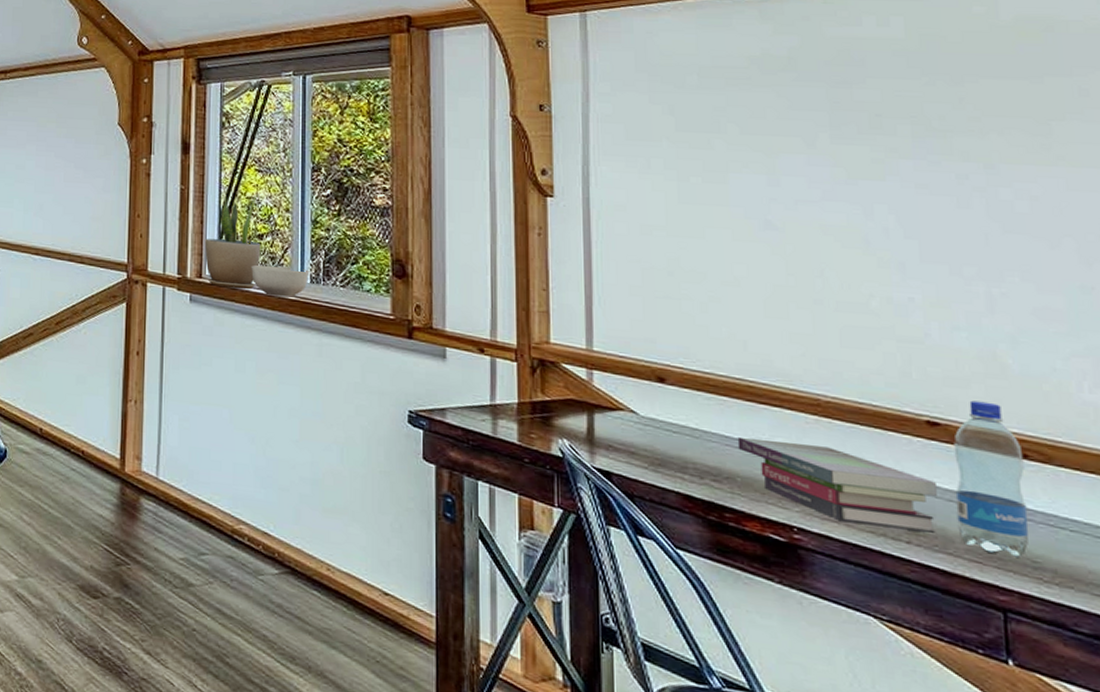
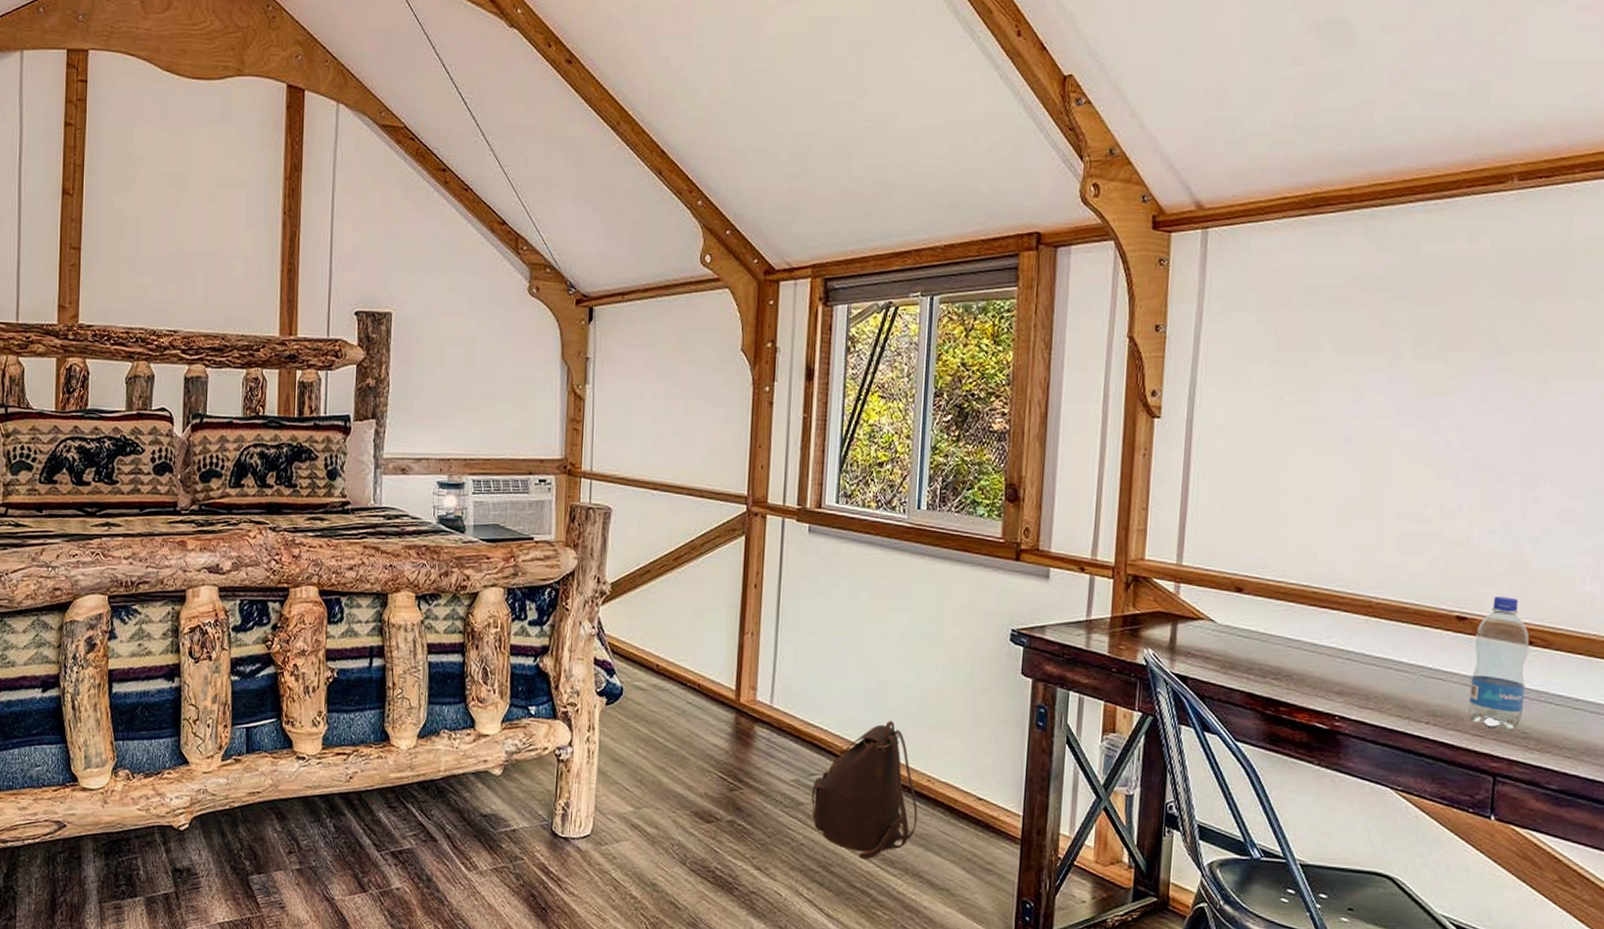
backpack: none [203,501,318,653] -> present [811,721,918,860]
potted plant: present [204,193,261,290] -> none [825,420,881,519]
bowl: present [251,265,309,298] -> none [870,493,926,525]
books: present [737,436,937,533] -> none [1298,638,1457,713]

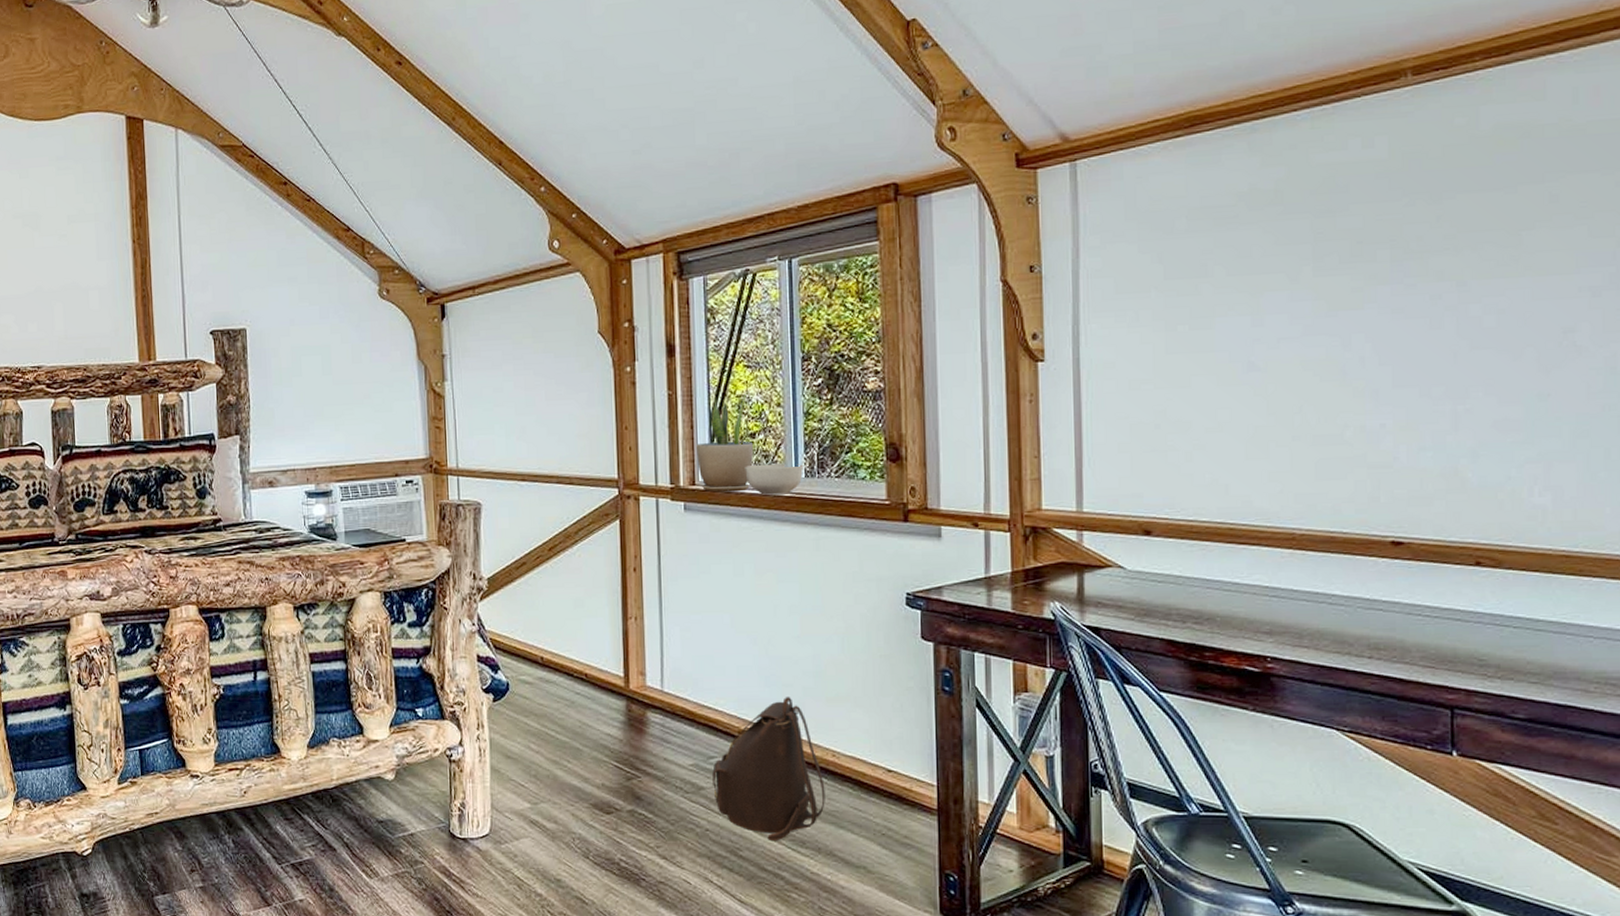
potted plant: none [825,420,881,519] -> present [695,390,754,493]
bowl: none [870,493,926,525] -> present [745,463,803,495]
bottle: present [1468,596,1530,731] -> none [1414,516,1478,659]

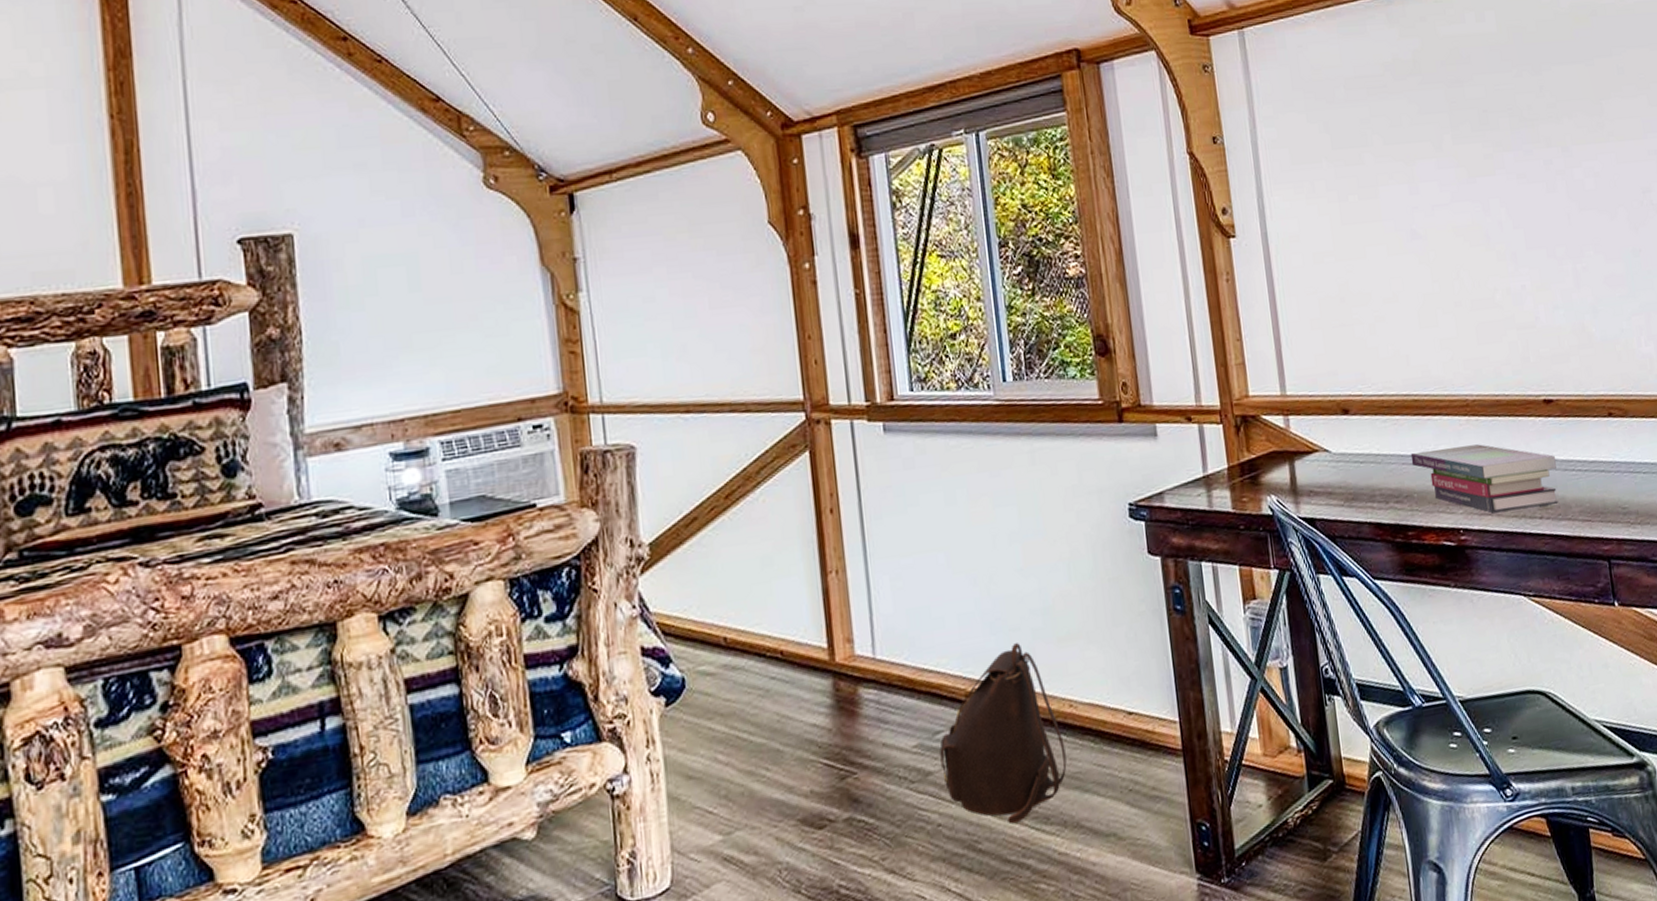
potted plant: present [695,390,754,493] -> none [890,284,956,408]
bowl: present [745,463,803,495] -> none [947,366,1011,406]
books: none [1218,577,1397,646] -> present [1410,444,1558,513]

